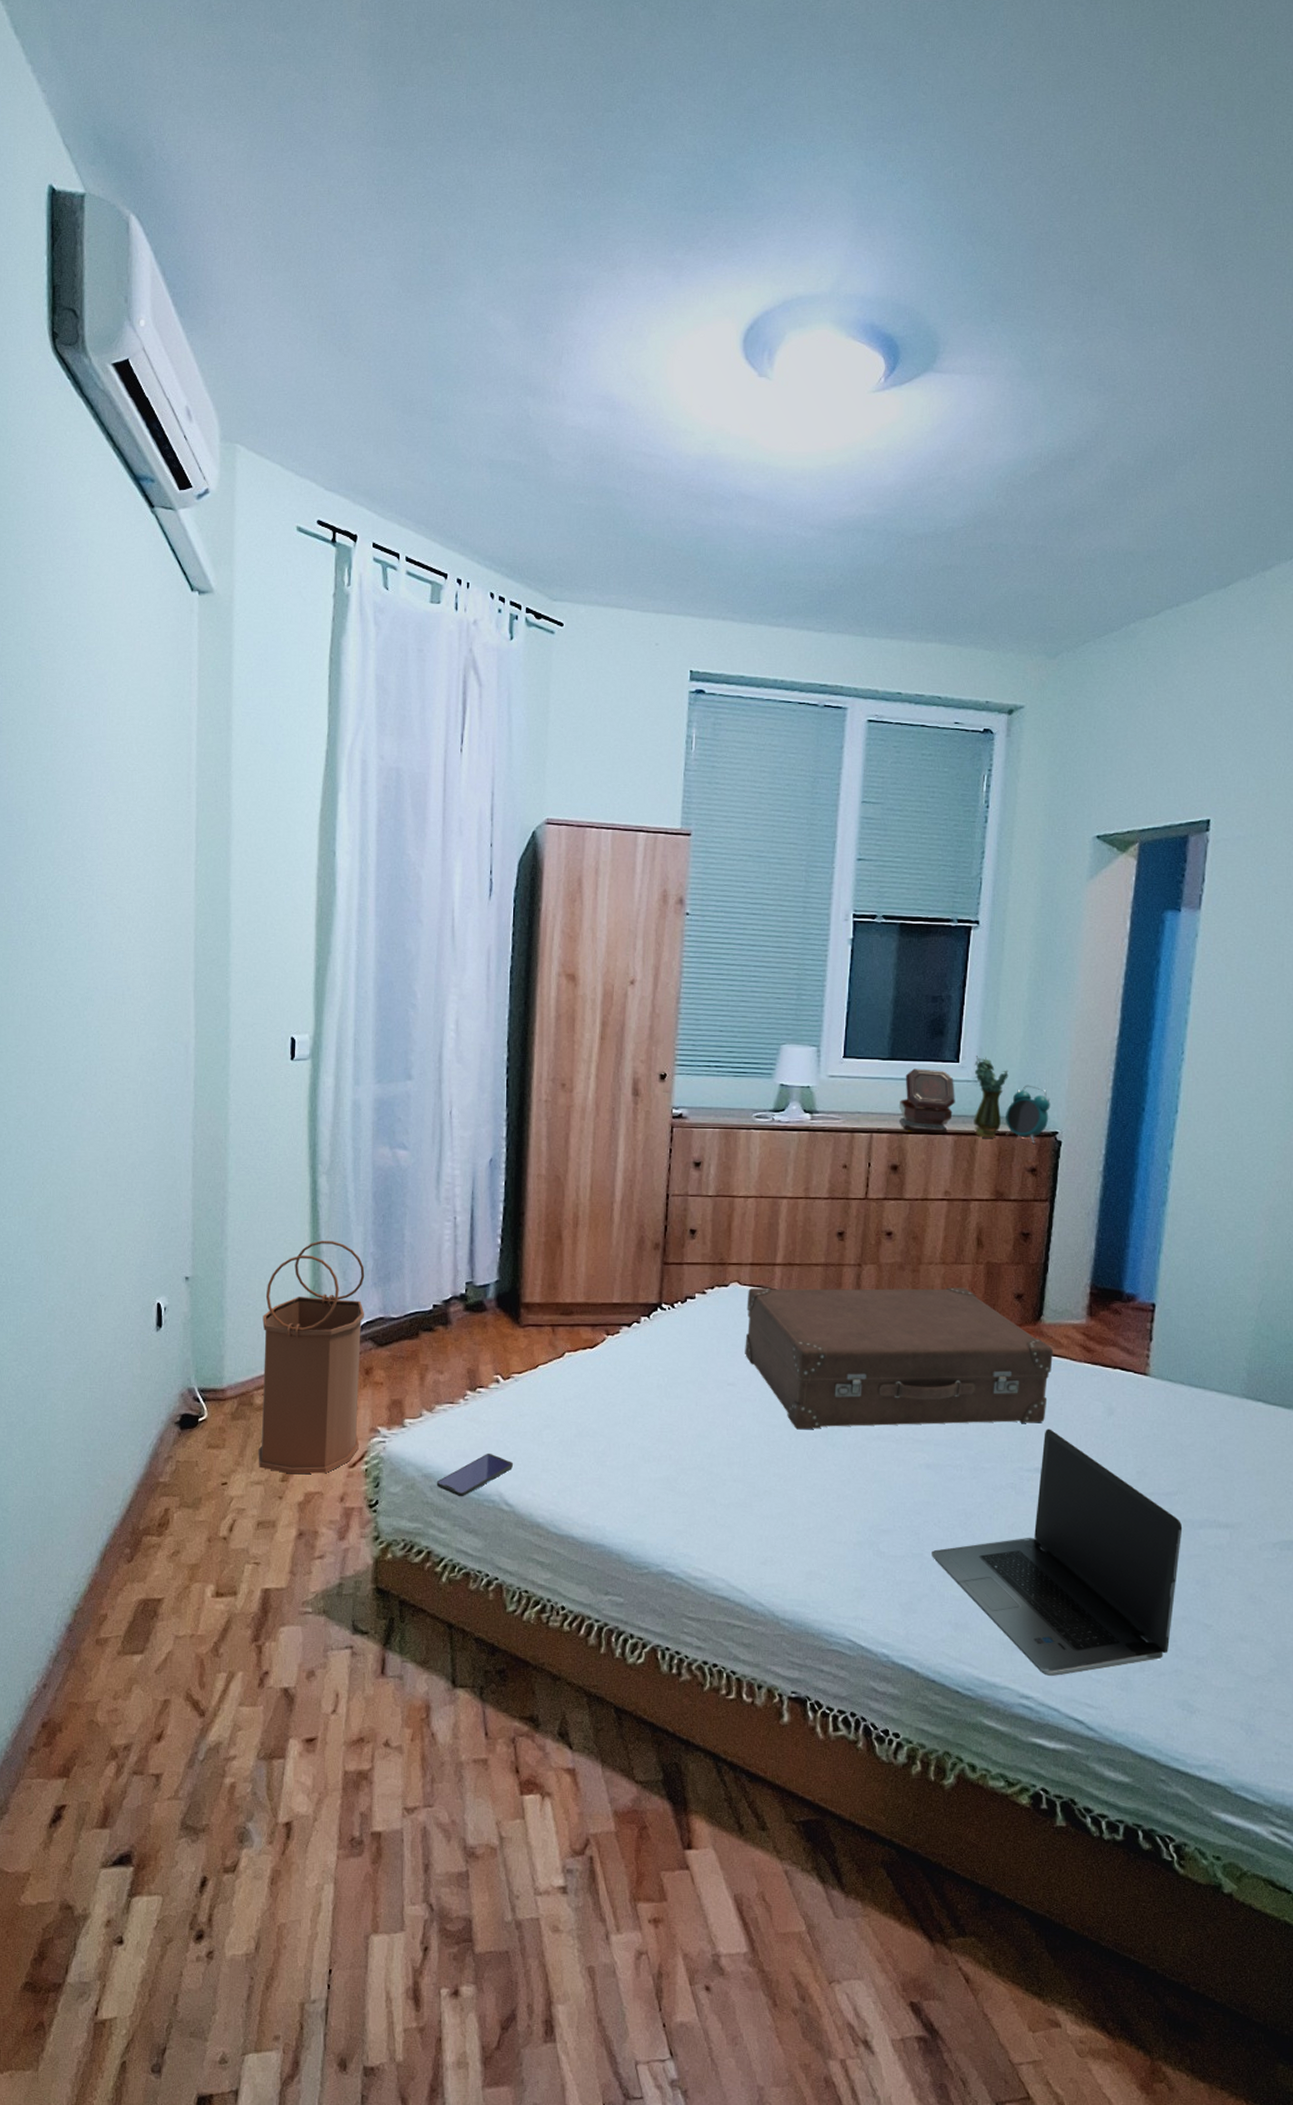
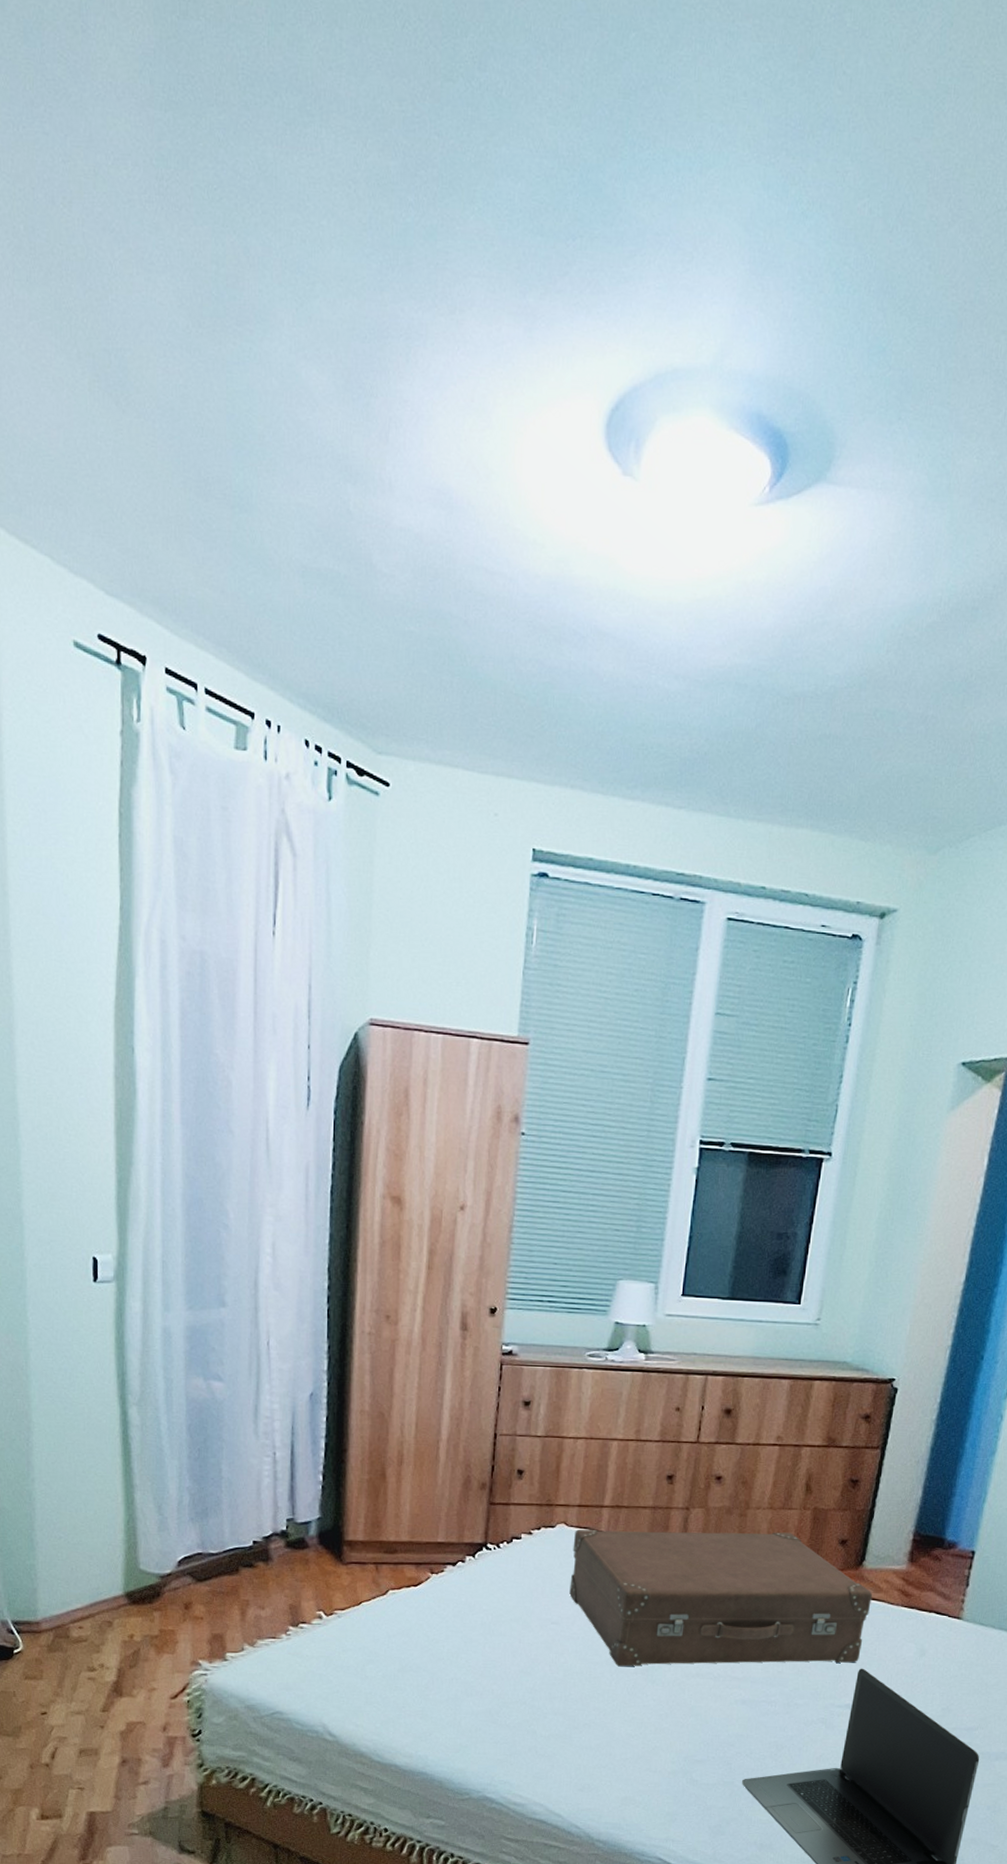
basket: present [258,1240,365,1474] -> none [75,1474,183,1705]
smartphone: present [436,1453,514,1497] -> none [259,1686,337,1728]
jewelry box: present [898,1068,955,1135] -> none [736,1309,795,1379]
vase: present [974,1056,1009,1138] -> none [811,1298,850,1384]
alarm clock: present [1006,1085,1050,1144] -> none [842,1329,890,1390]

